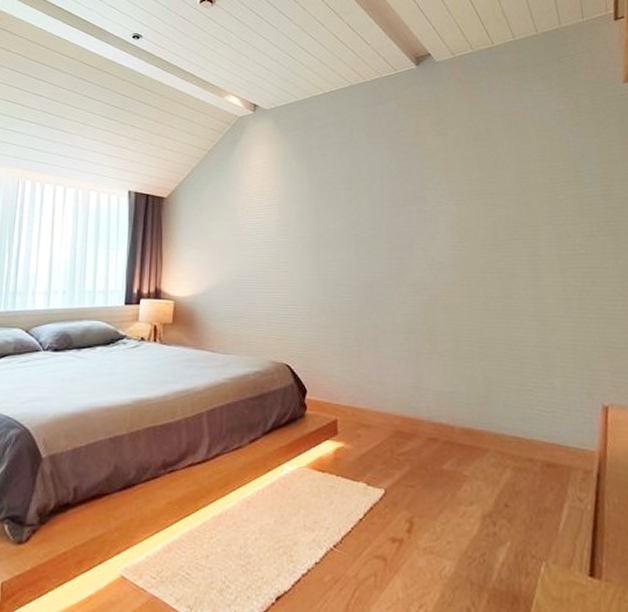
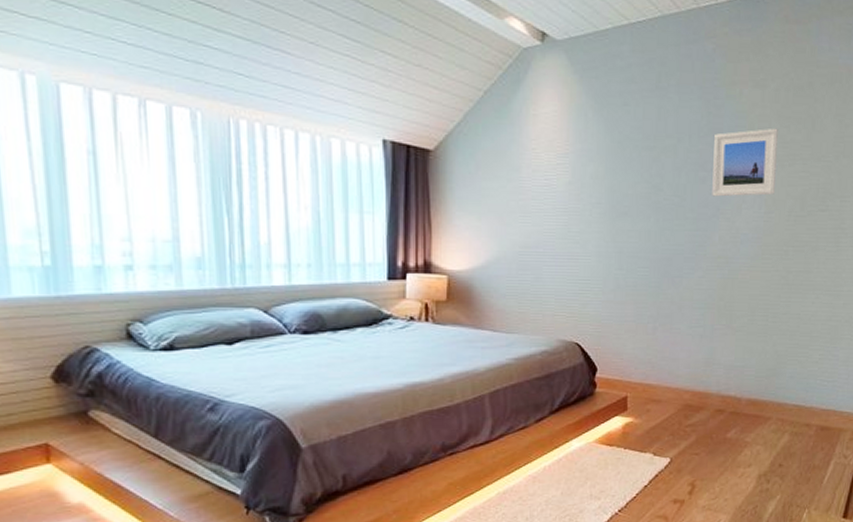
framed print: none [404,168,466,229] -> present [712,128,778,197]

